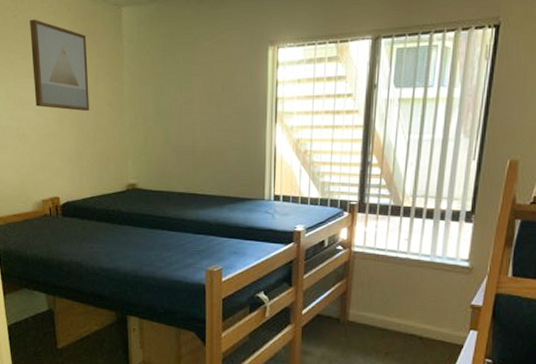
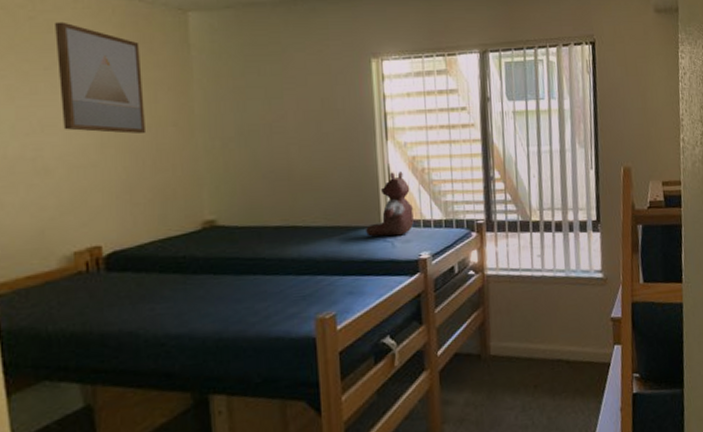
stuffed bear: none [251,152,293,209] -> present [366,172,414,237]

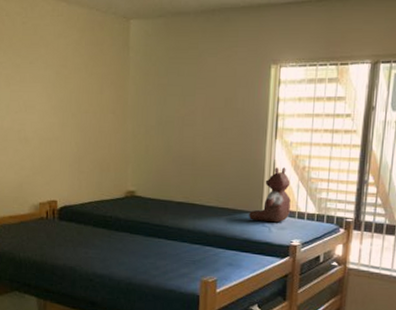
wall art: present [55,21,145,134] -> none [38,26,94,117]

